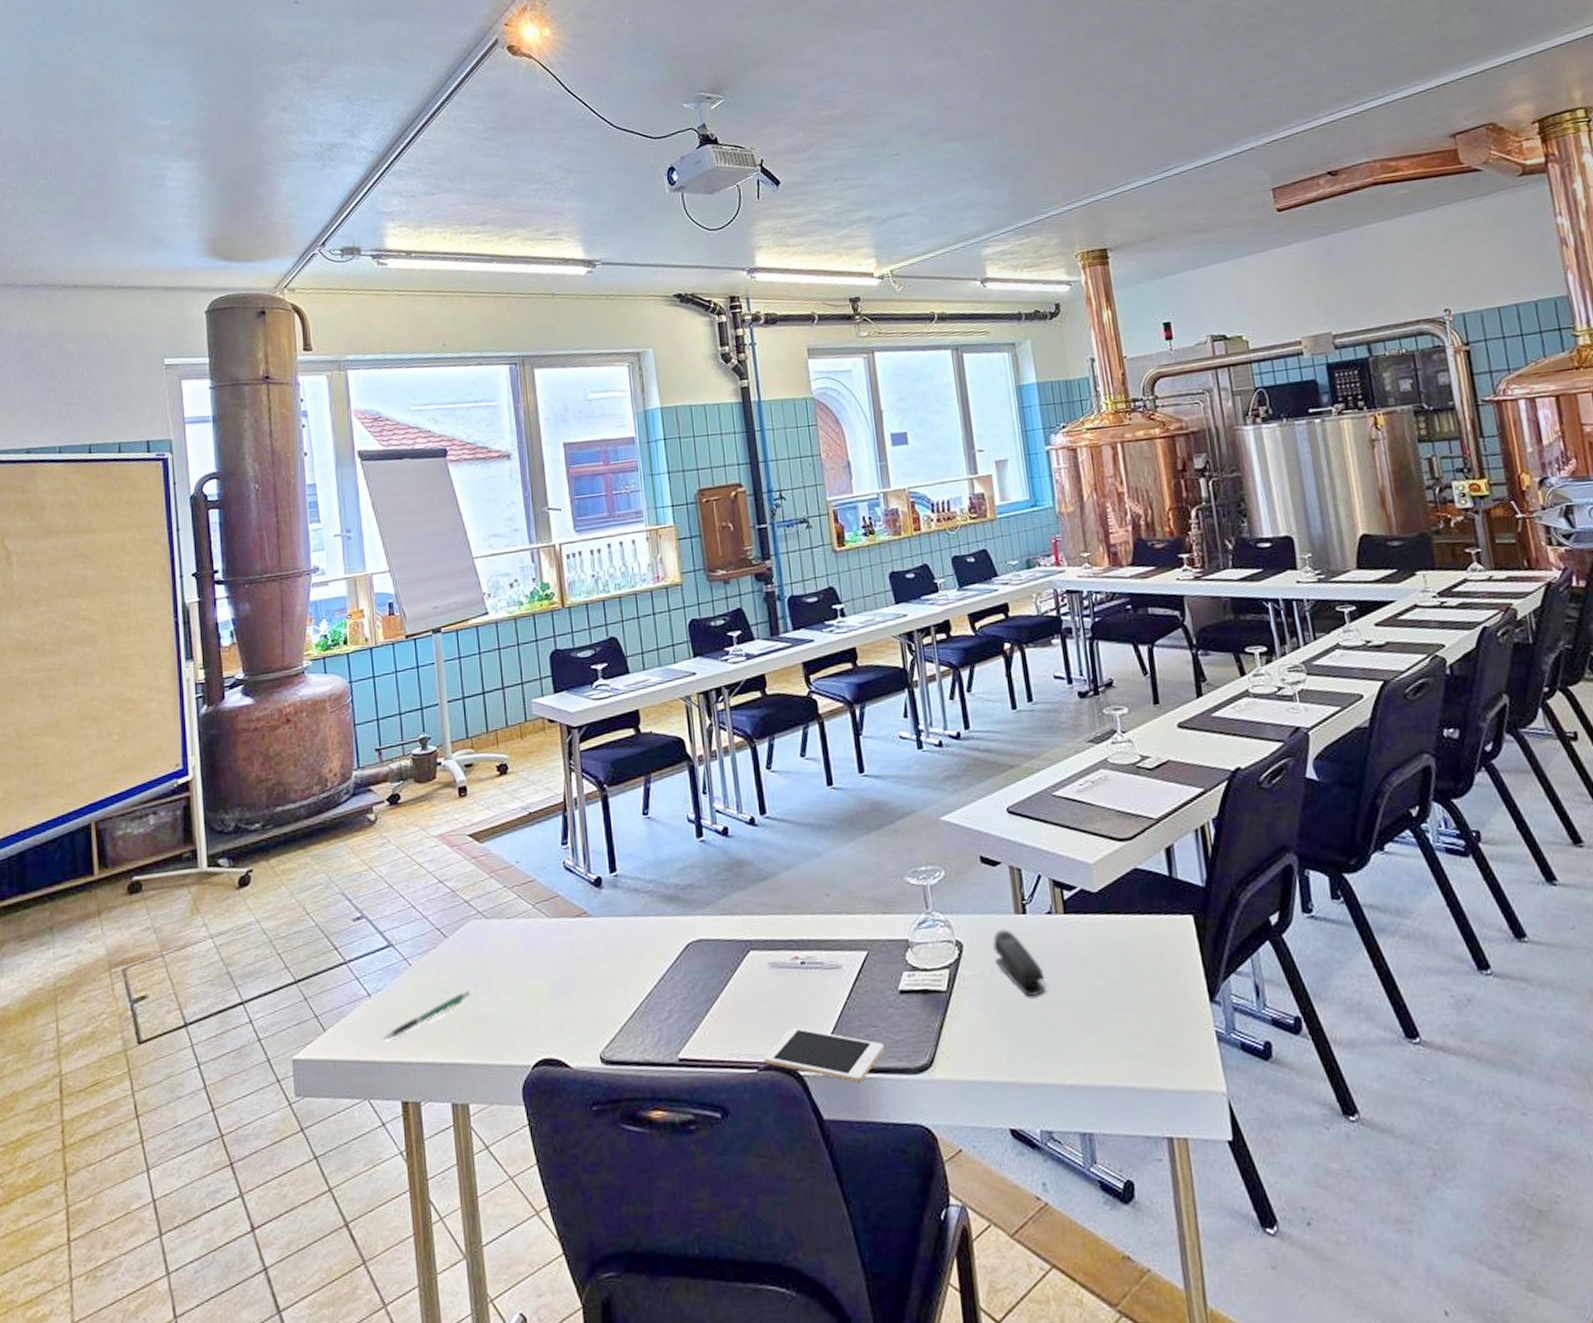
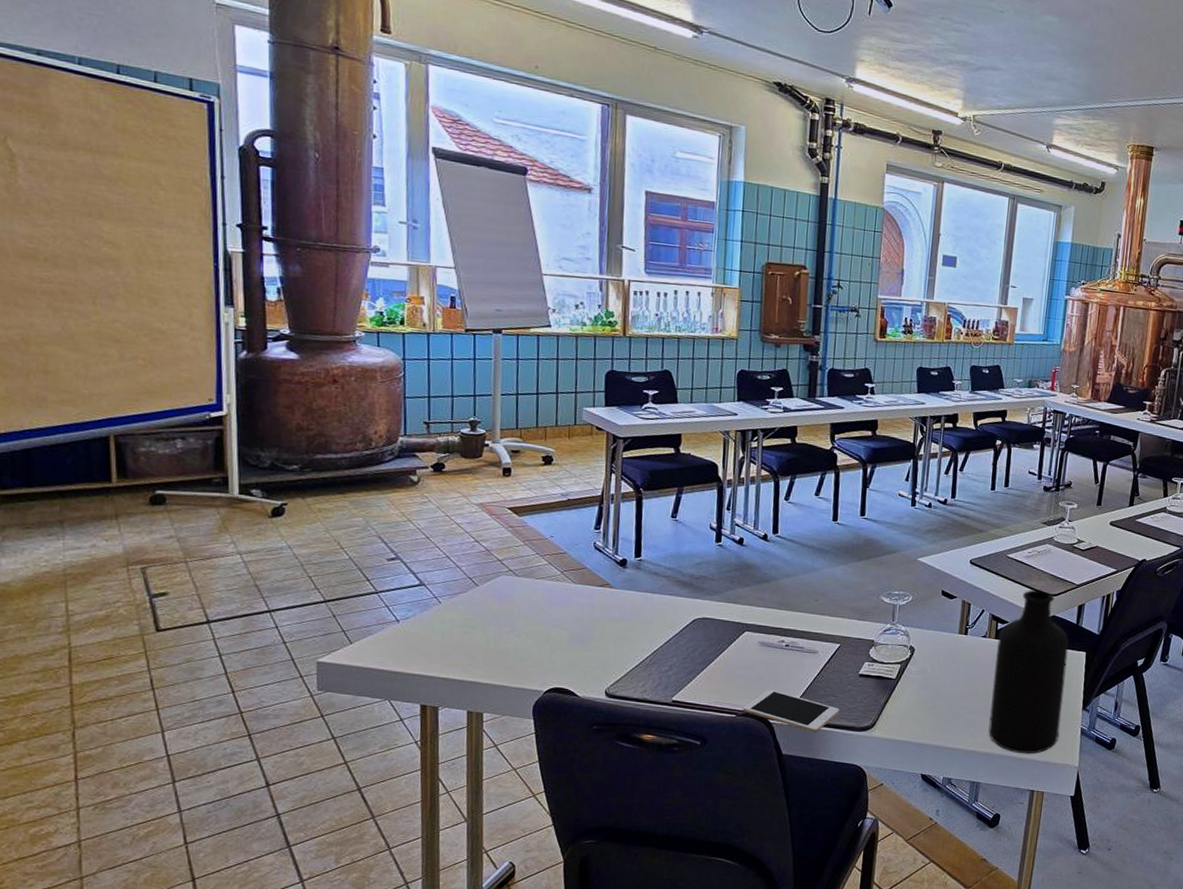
pen: present [383,991,470,1041] -> none [407,629,494,658]
stapler: present [993,929,1047,997] -> none [936,643,971,691]
bottle: none [1068,834,1188,1082] -> present [988,589,1069,754]

